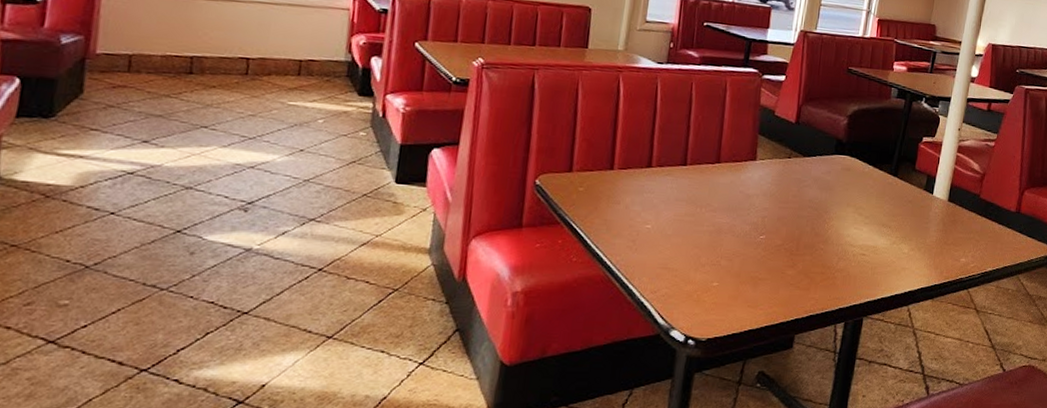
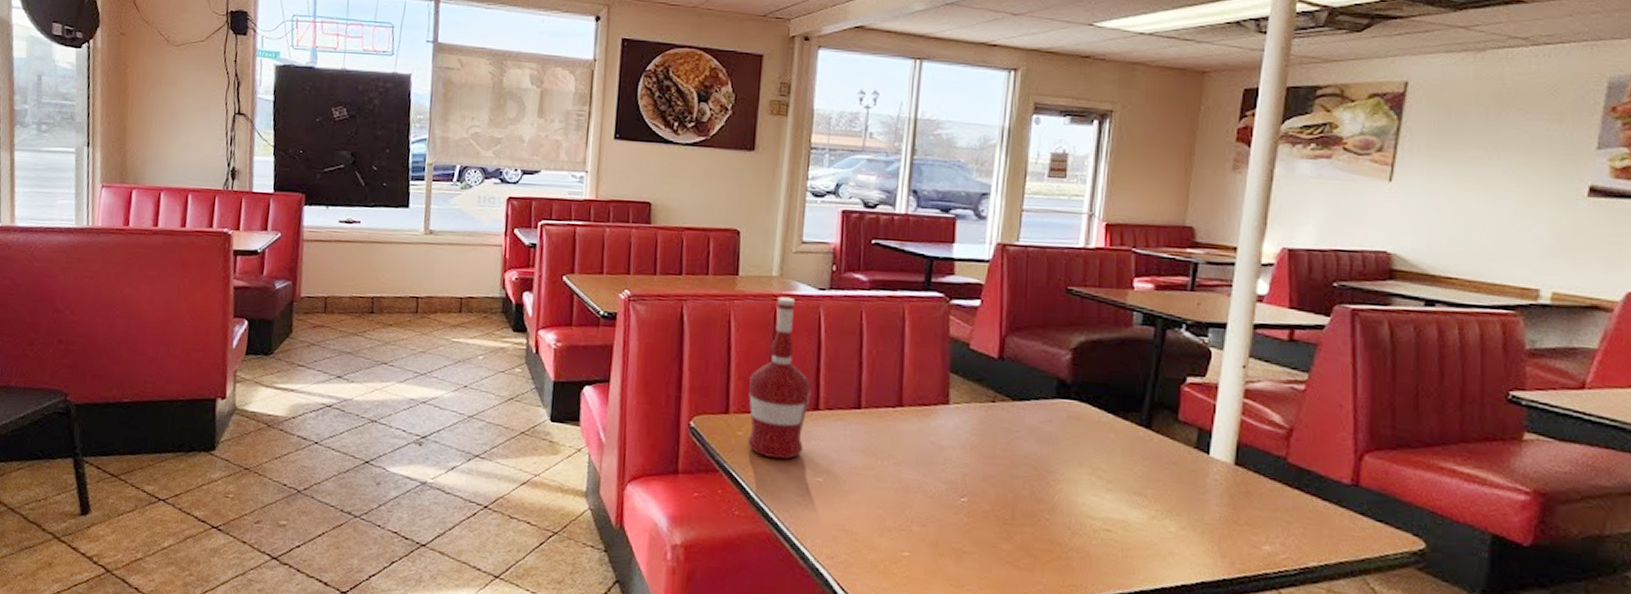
alcohol: none [587,68,647,210] -> present [747,296,812,459]

